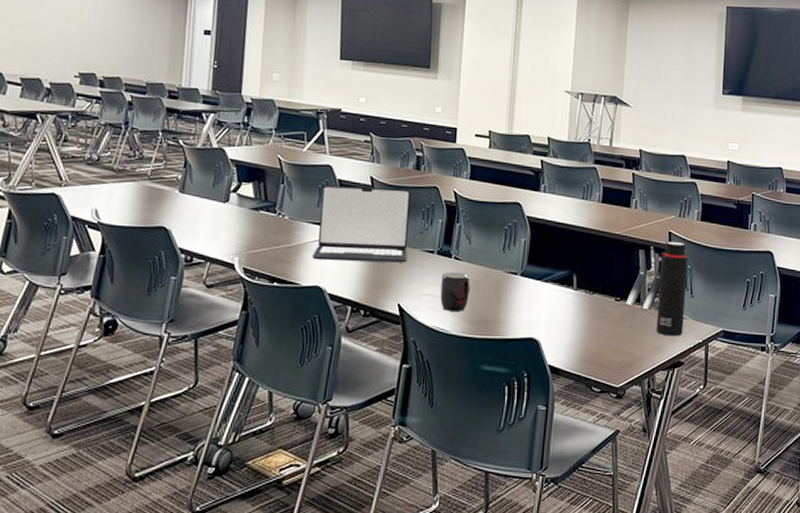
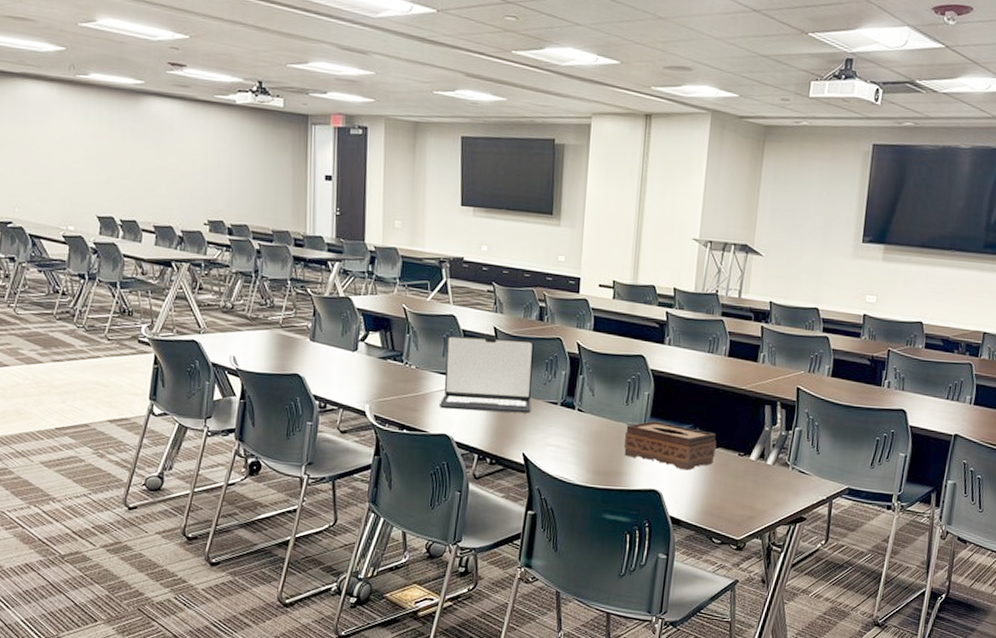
mug: present [440,272,471,311] -> none [563,423,594,462]
tissue box: none [501,268,593,317] -> present [623,421,716,471]
water bottle: present [655,242,688,337] -> none [779,398,816,493]

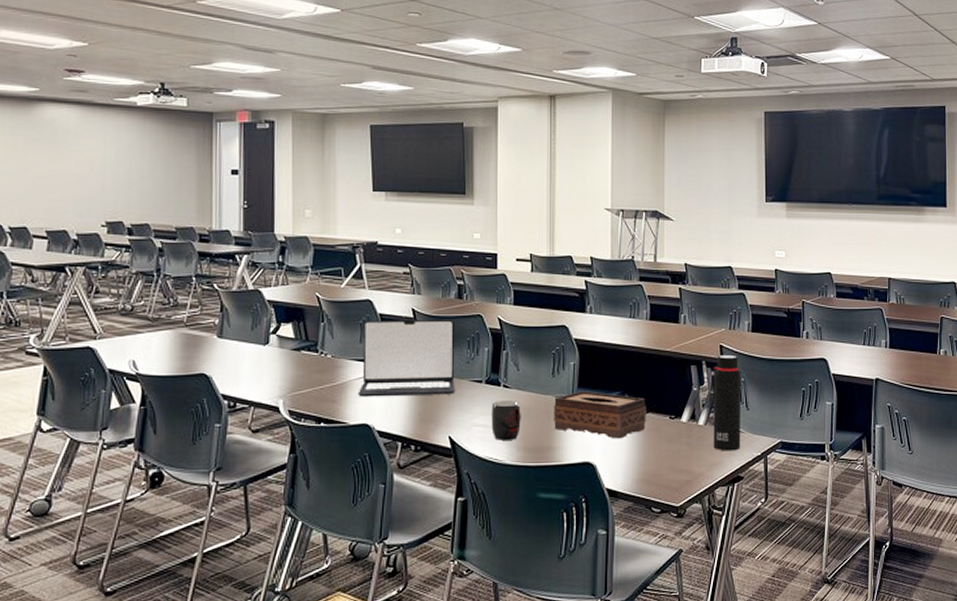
mug: none [563,423,594,462] -> present [491,401,522,440]
water bottle: none [779,398,816,493] -> present [709,355,742,451]

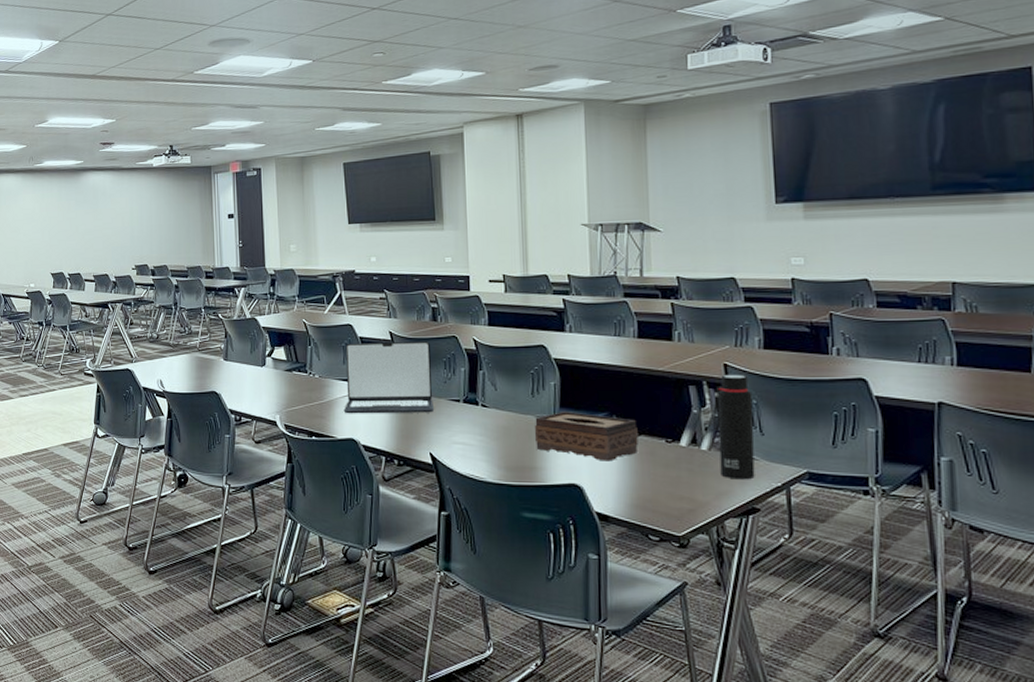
mug: present [491,401,522,440] -> none [470,420,502,458]

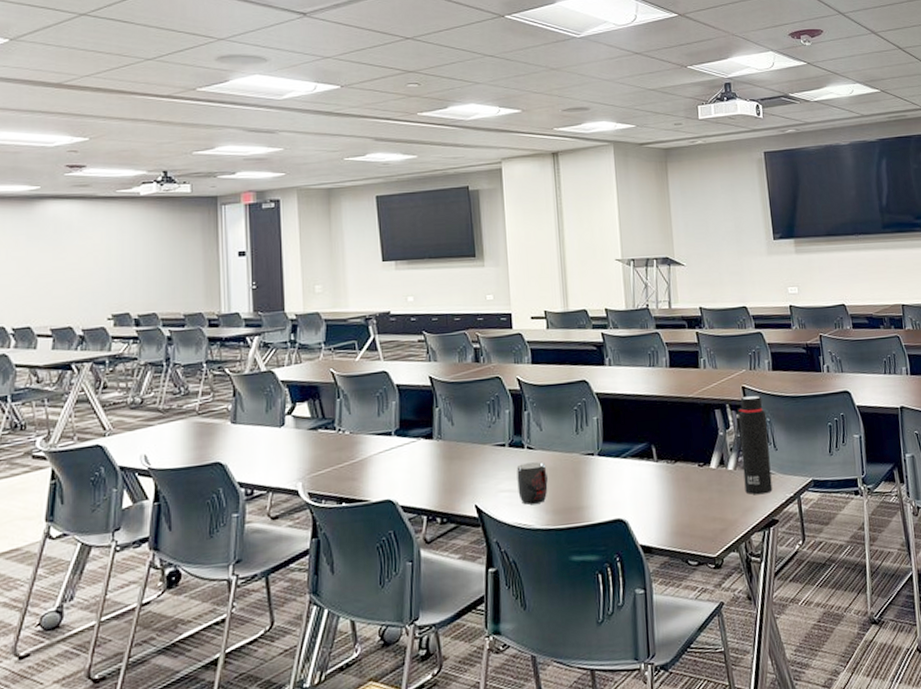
laptop: present [343,341,434,414] -> none [378,384,478,473]
mug: none [470,420,502,458] -> present [516,462,549,505]
tissue box: present [534,412,638,462] -> none [579,445,675,492]

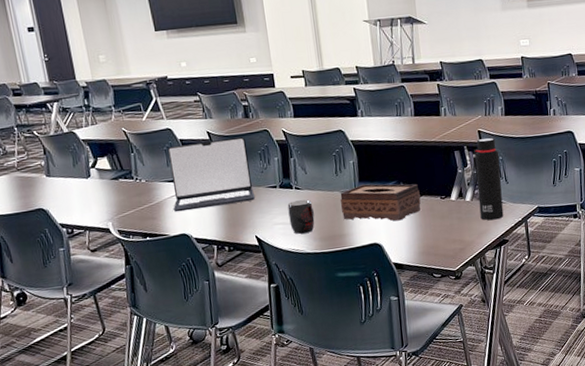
laptop: none [378,384,478,473] -> present [167,137,255,212]
tissue box: none [579,445,675,492] -> present [340,183,421,221]

